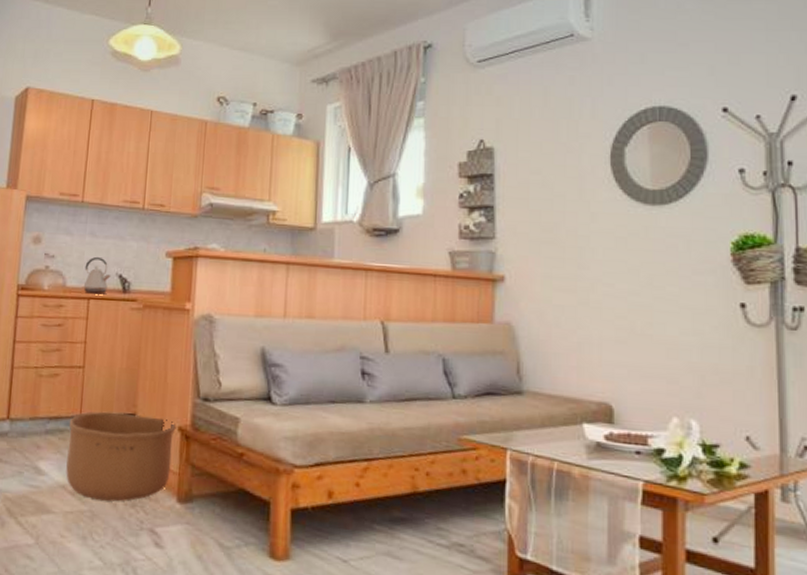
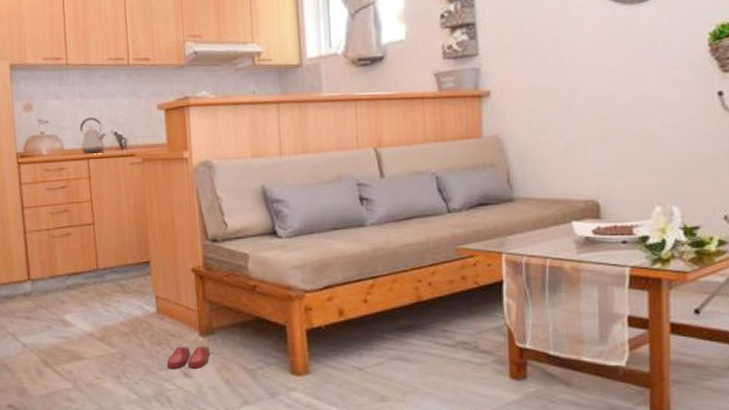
basket: present [66,412,175,502] -> none [87,262,190,343]
slippers: none [139,511,187,539] -> present [167,346,211,369]

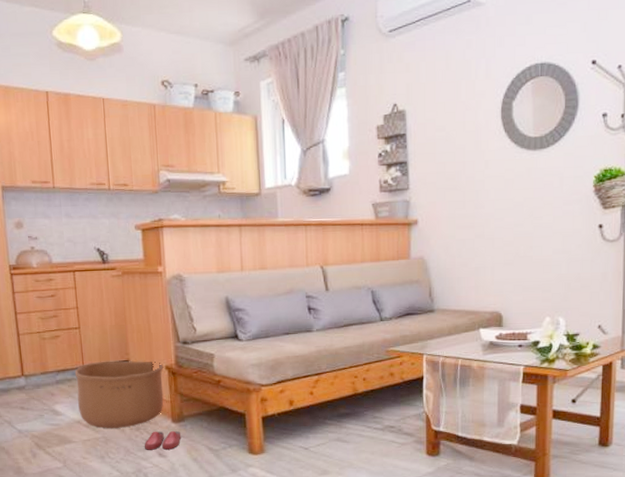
kettle: present [79,117,107,154] -> none [66,234,90,267]
basket: none [87,262,190,343] -> present [74,361,164,428]

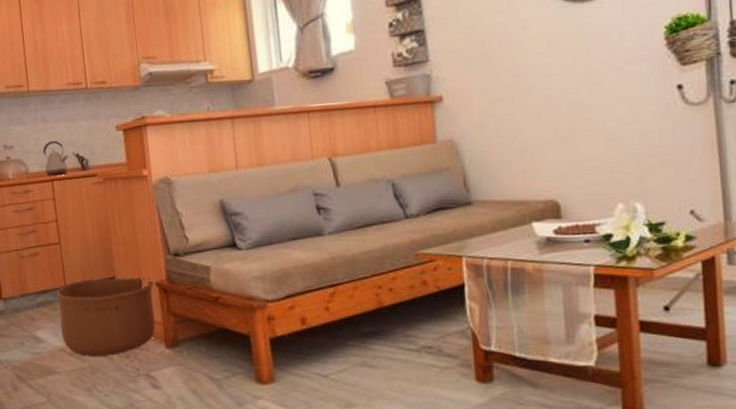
kettle: none [66,234,90,267] -> present [42,140,69,176]
slippers: present [145,431,182,450] -> none [136,358,177,381]

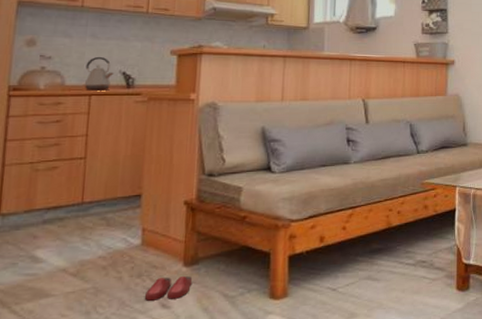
basket: present [56,277,155,357] -> none [66,195,181,277]
slippers: none [136,358,177,381] -> present [145,276,193,301]

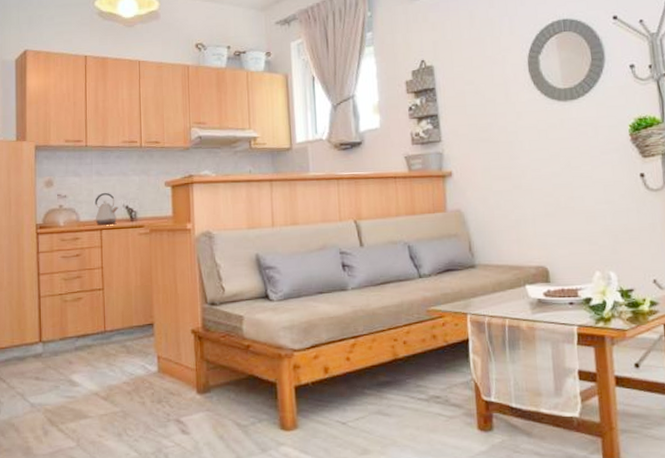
slippers: present [145,276,193,301] -> none [166,404,207,426]

